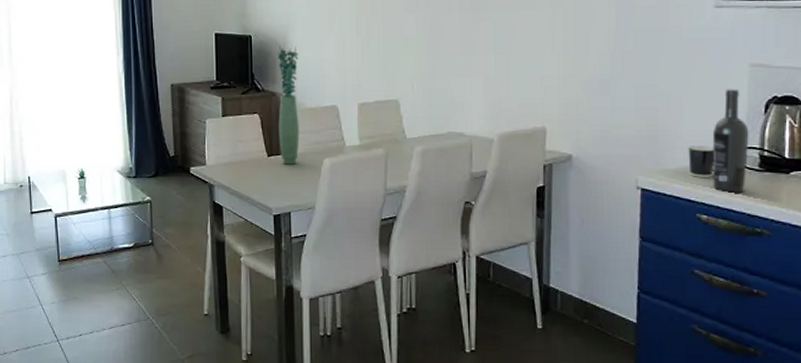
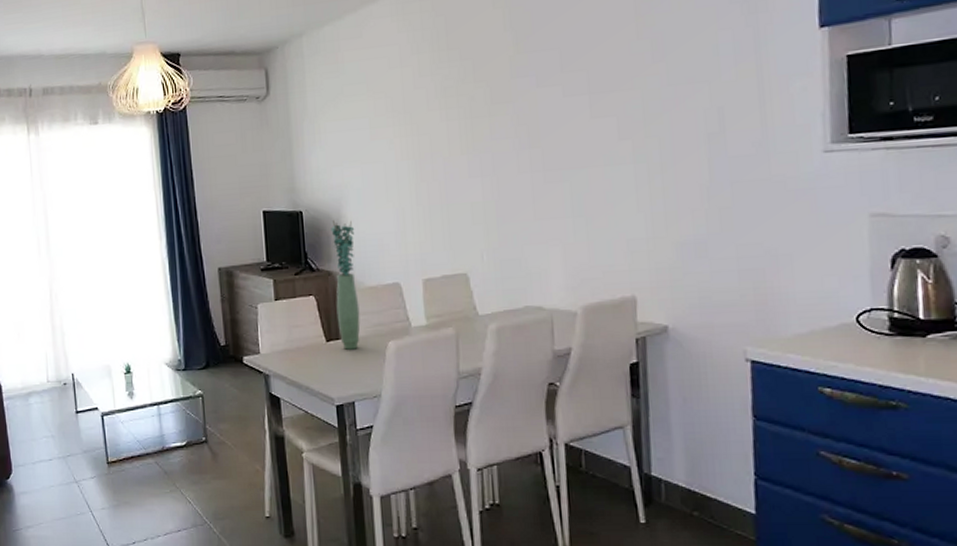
mug: present [688,146,714,177] -> none [803,309,836,345]
wine bottle: present [712,89,749,194] -> none [830,243,875,363]

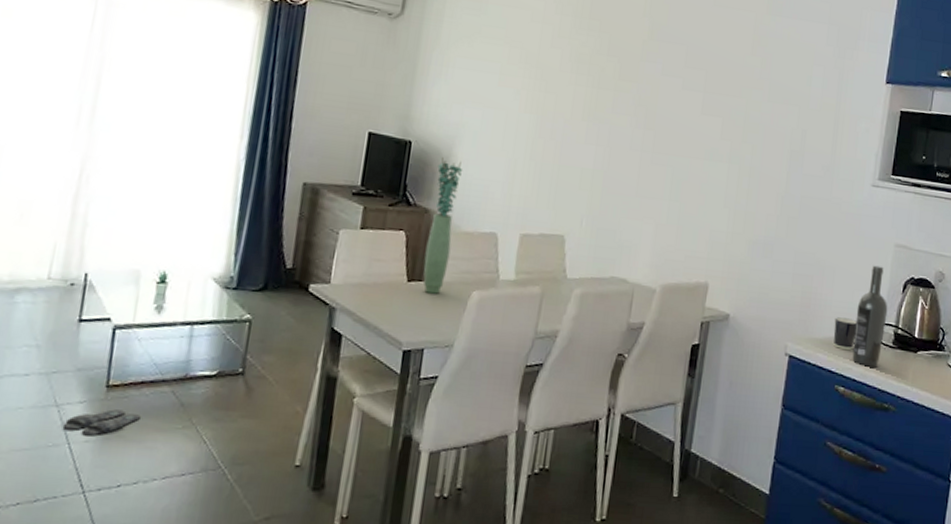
slippers: none [84,481,137,504] -> present [62,409,141,436]
mug: none [803,309,836,345] -> present [833,317,857,350]
wine bottle: none [830,243,875,363] -> present [852,265,888,369]

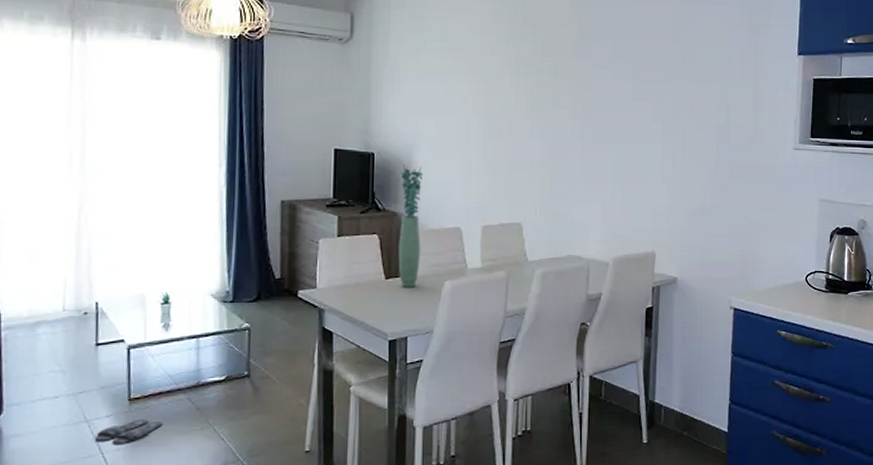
mug: present [833,317,857,350] -> none [771,270,791,298]
wine bottle: present [852,265,888,369] -> none [790,220,818,312]

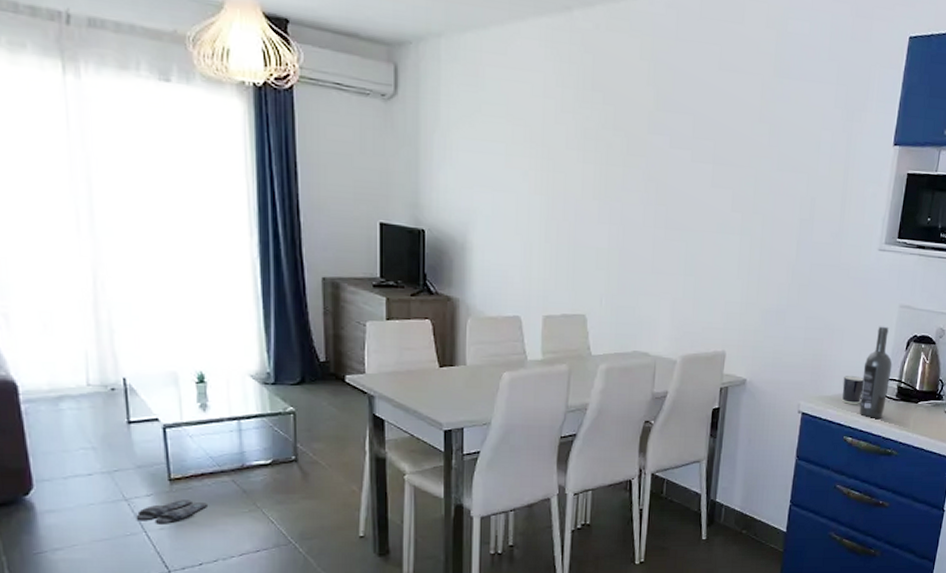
vase: present [398,164,424,287] -> none [453,244,480,377]
mug: none [771,270,791,298] -> present [842,376,864,404]
wine bottle: none [790,220,818,312] -> present [859,326,893,420]

